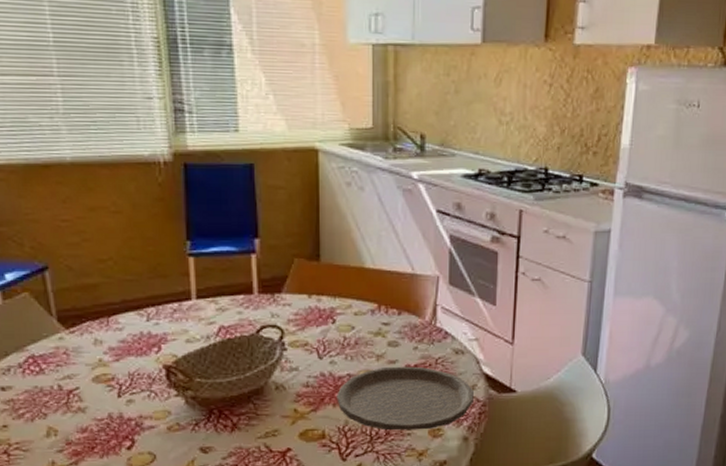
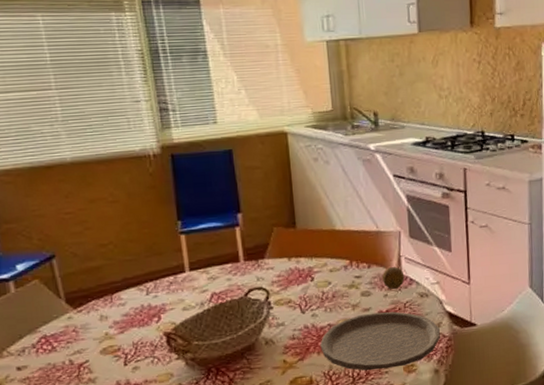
fruit: none [413,315,439,341] -> present [382,266,405,289]

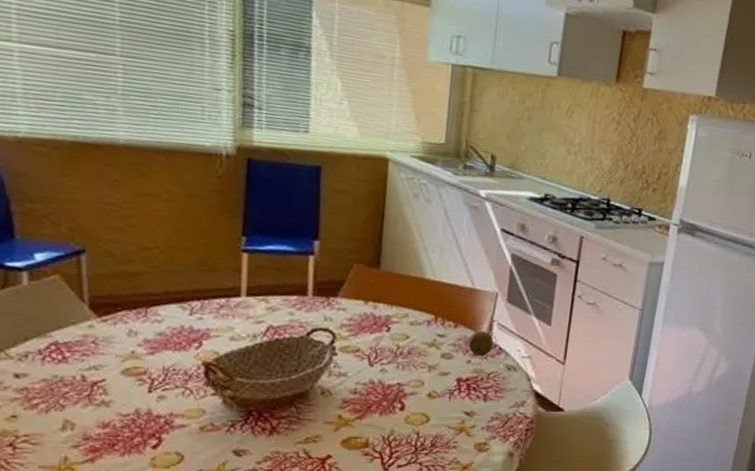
plate: present [320,311,440,371] -> none [384,378,523,443]

